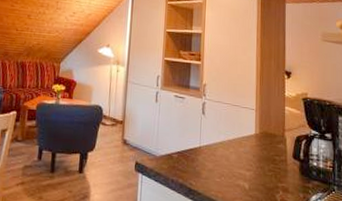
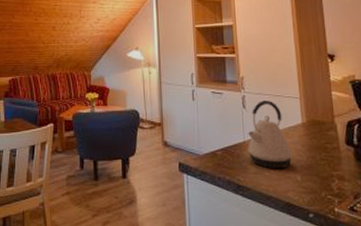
kettle: none [202,109,243,177] -> present [248,100,293,169]

